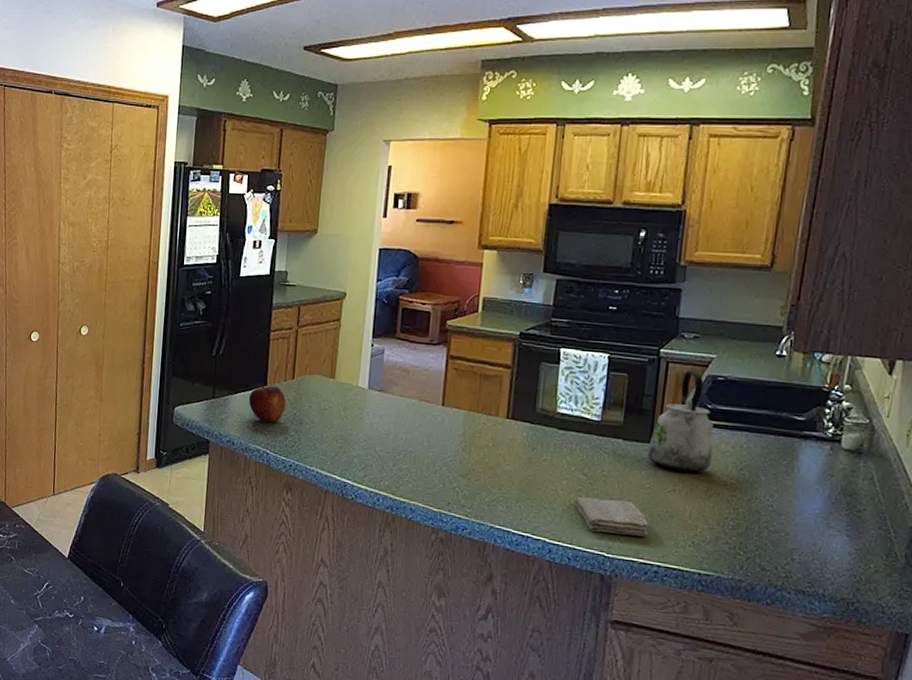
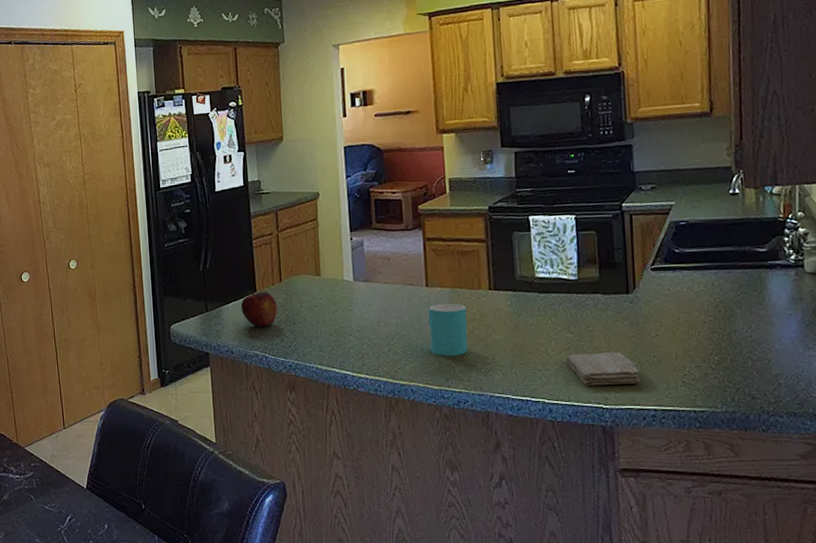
cup: none [436,425,480,481] -> present [428,303,468,357]
kettle: present [646,370,714,473] -> none [626,219,687,317]

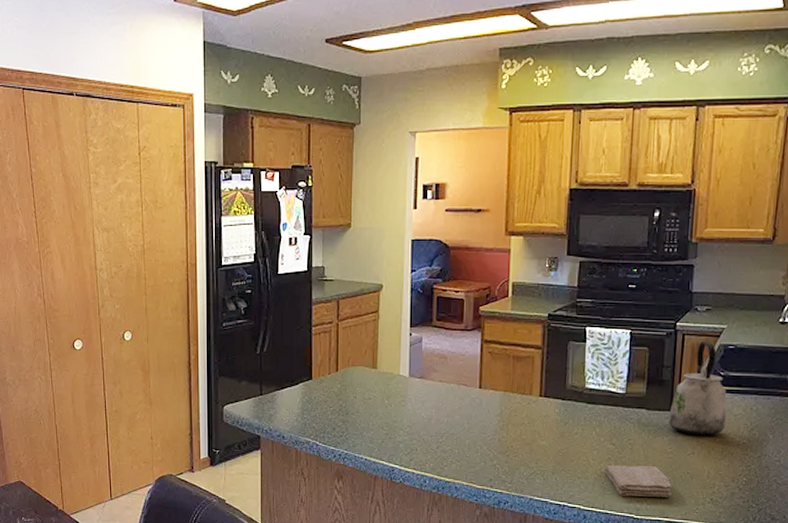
fruit: present [240,291,278,327] -> none [295,379,332,415]
cup: present [428,303,468,357] -> none [477,406,516,458]
kettle: none [626,219,687,317] -> present [668,341,727,436]

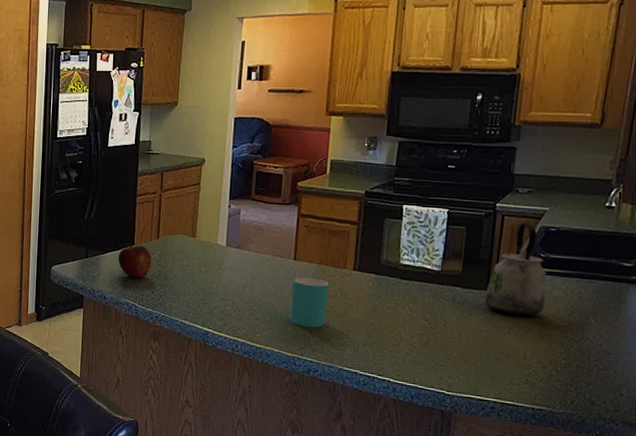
fruit: none [295,379,332,415] -> present [118,245,152,279]
cup: none [477,406,516,458] -> present [289,277,329,328]
washcloth: present [603,465,673,497] -> none [415,340,486,376]

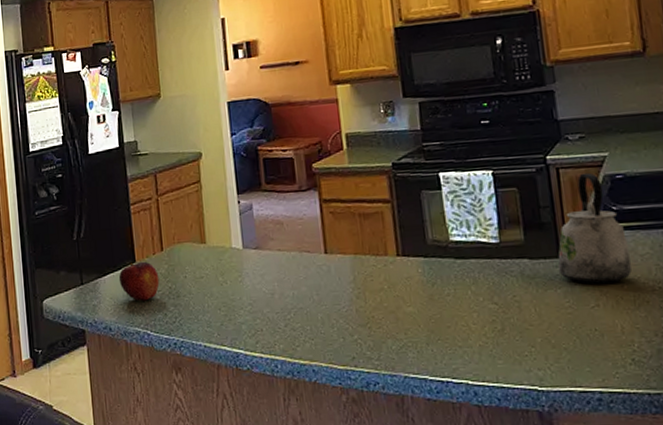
cup: present [289,277,329,328] -> none [328,272,376,332]

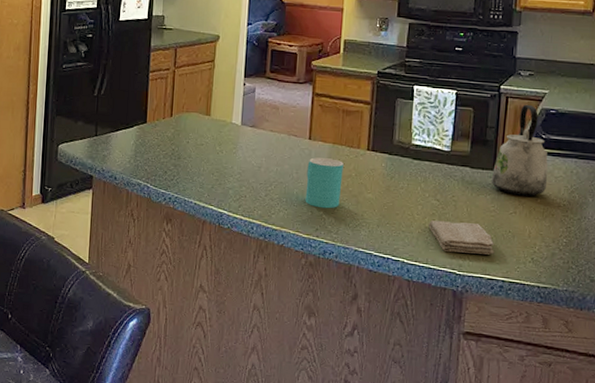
fruit: present [118,261,160,301] -> none [129,122,165,158]
cup: none [328,272,376,332] -> present [305,157,344,209]
washcloth: none [489,325,582,366] -> present [427,220,494,255]

